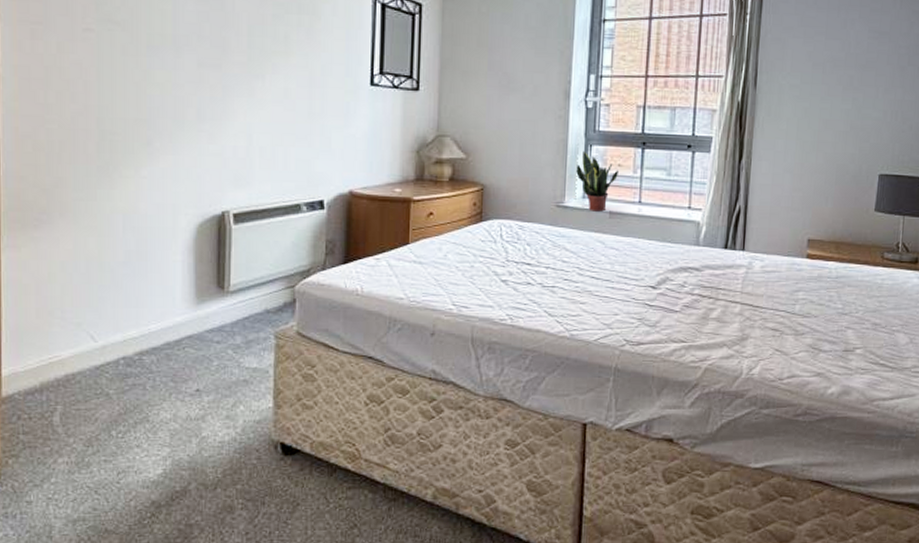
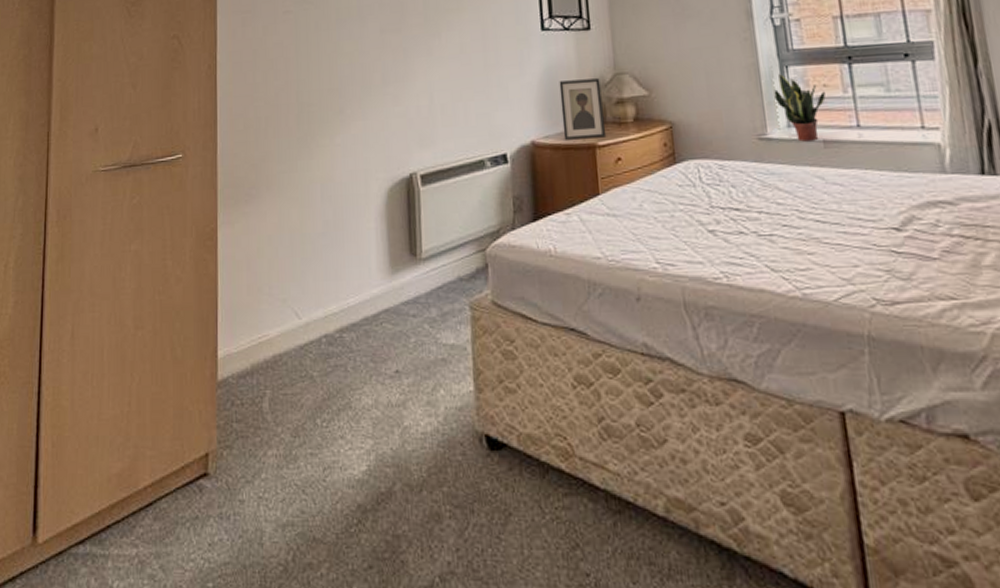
picture frame: none [381,137,423,193] -> present [559,78,607,140]

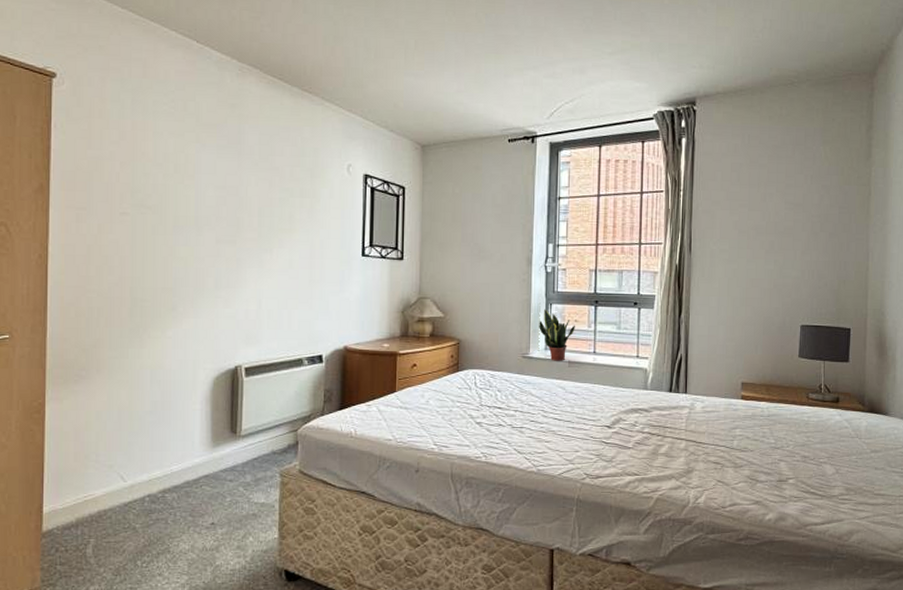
picture frame: present [559,78,607,140] -> none [372,300,407,348]

